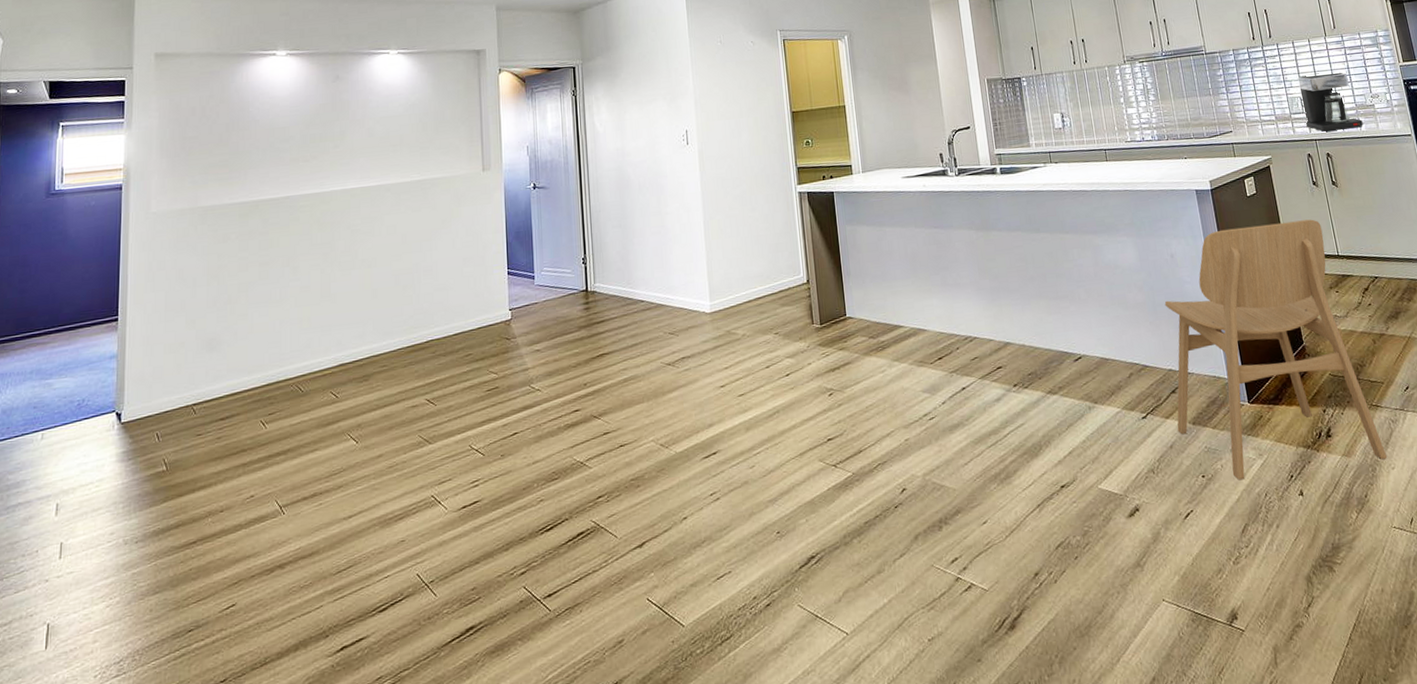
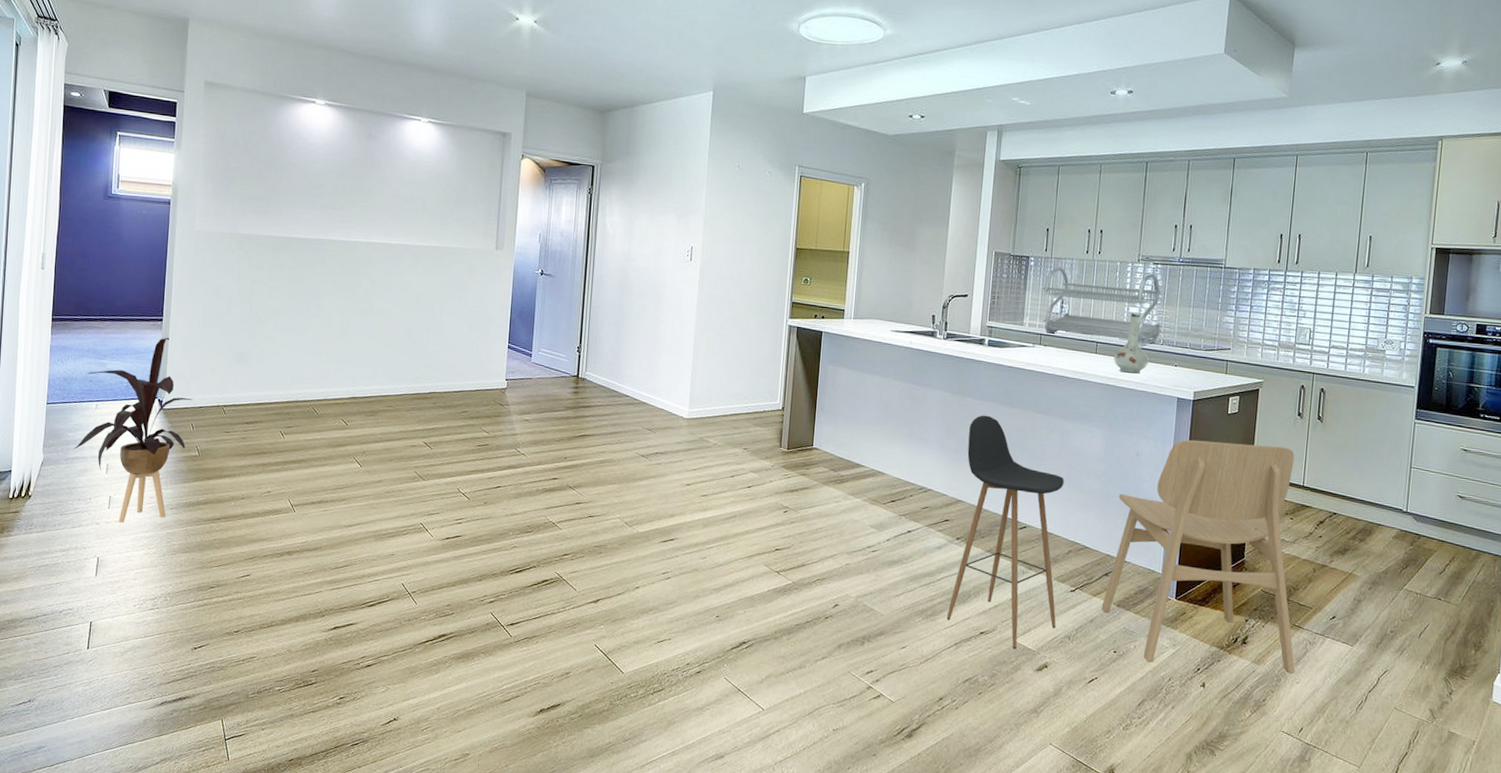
house plant: none [16,338,157,574] -> present [74,337,193,523]
bar stool: none [1000,246,1137,498] -> present [946,415,1064,649]
dish rack: none [1040,72,1163,150] -> present [1042,267,1162,346]
vase: none [1124,113,1159,175] -> present [1113,313,1149,374]
coffee maker: present [1297,71,1364,132] -> none [1307,308,1368,370]

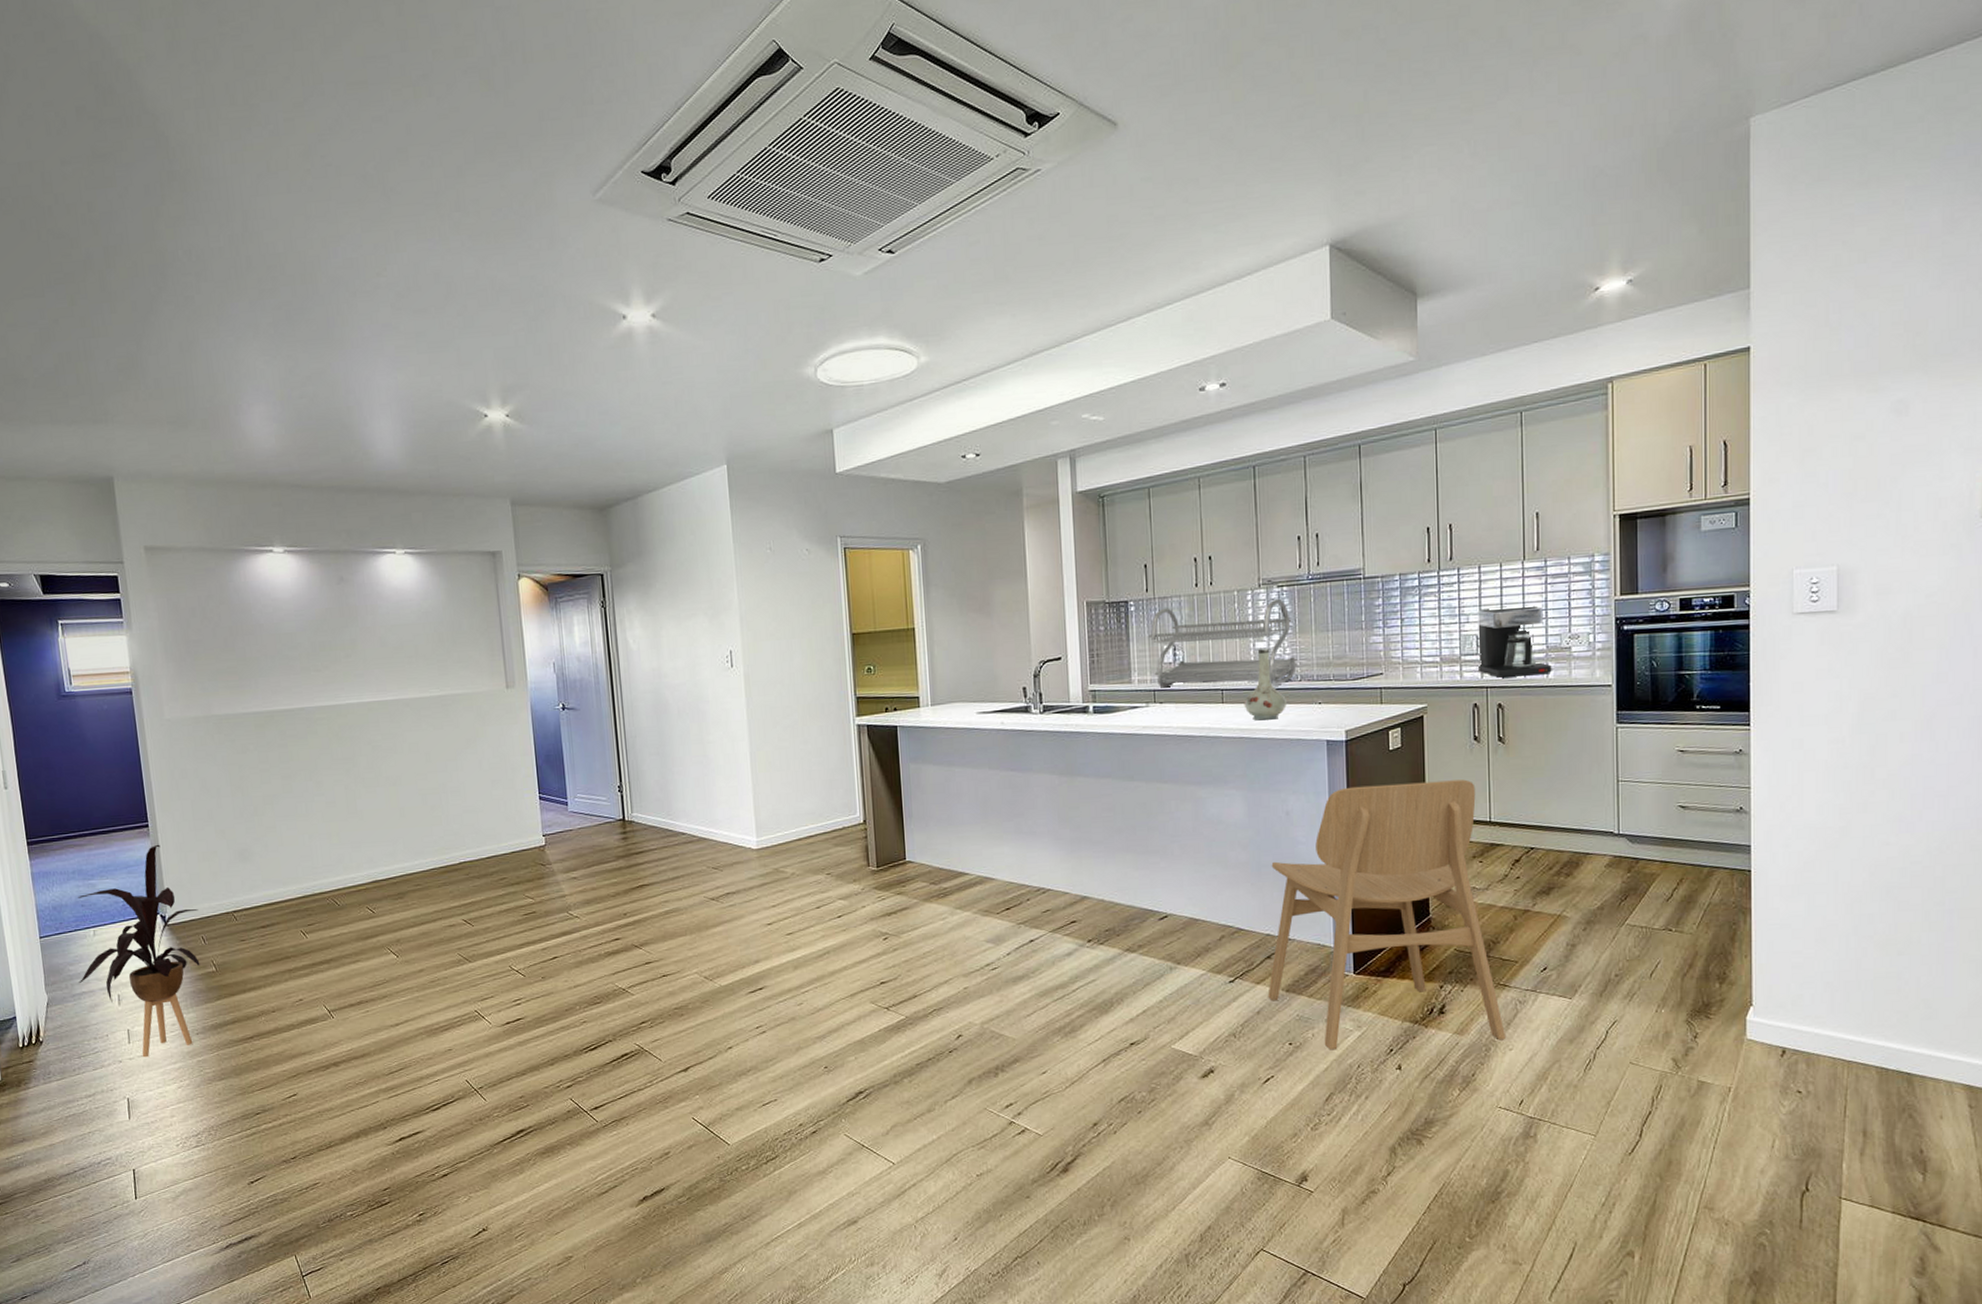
bar stool: present [946,415,1064,649] -> none [1085,794,1217,1057]
coffee maker: none [1307,308,1368,370] -> present [1477,604,1552,678]

